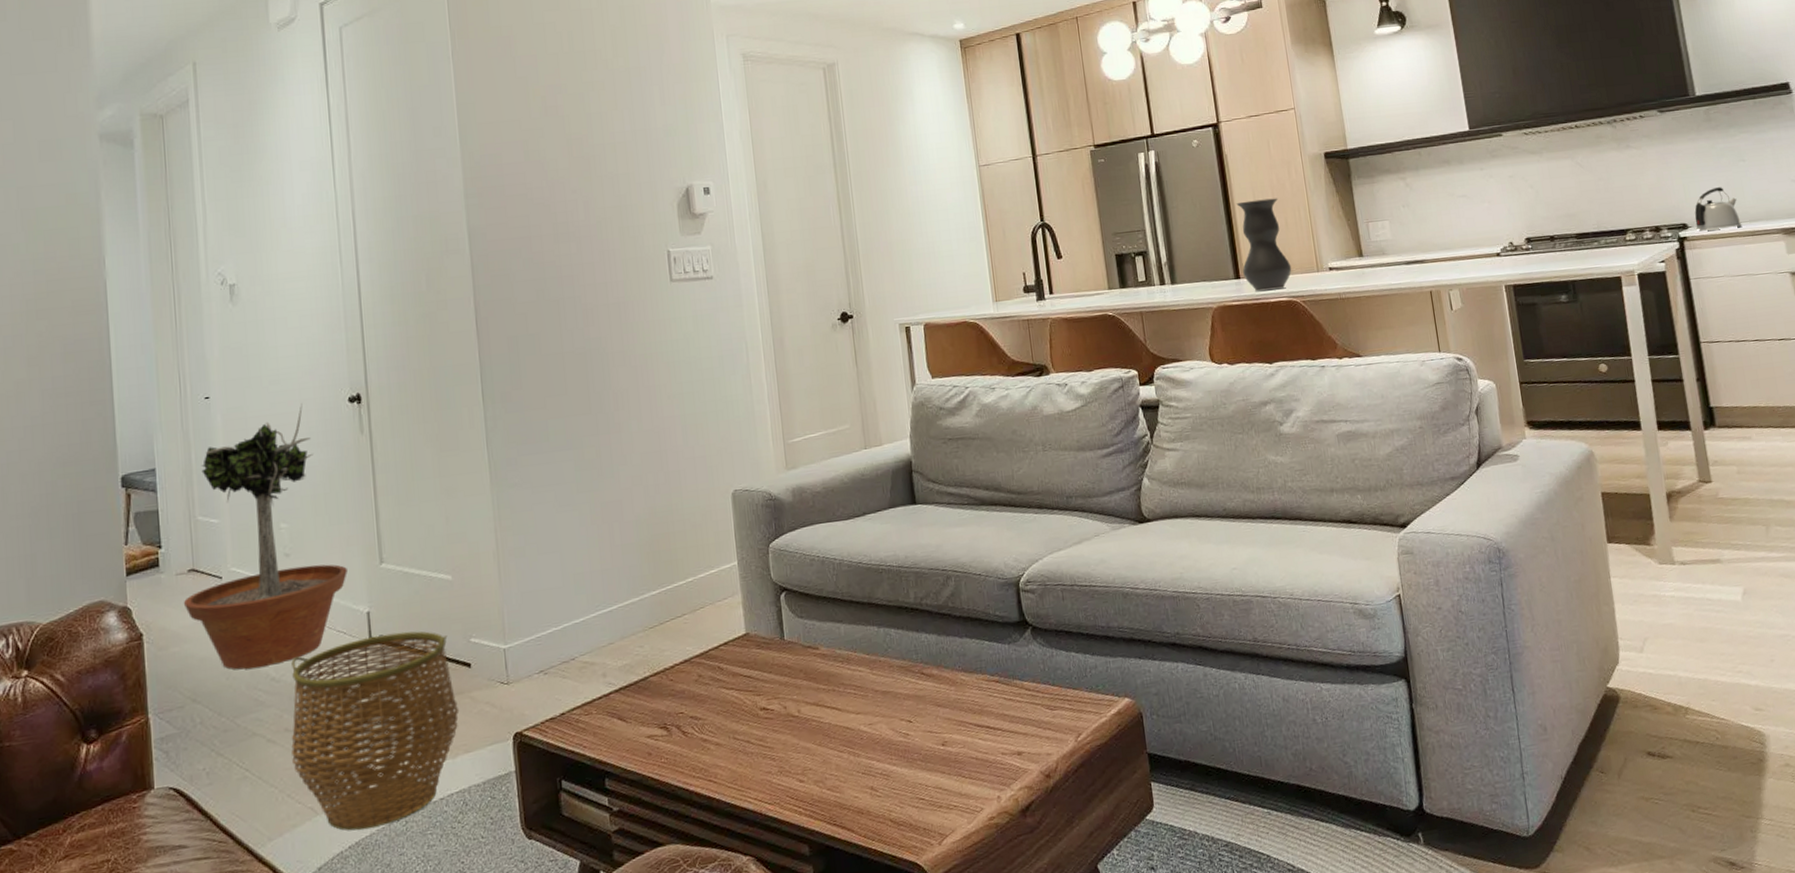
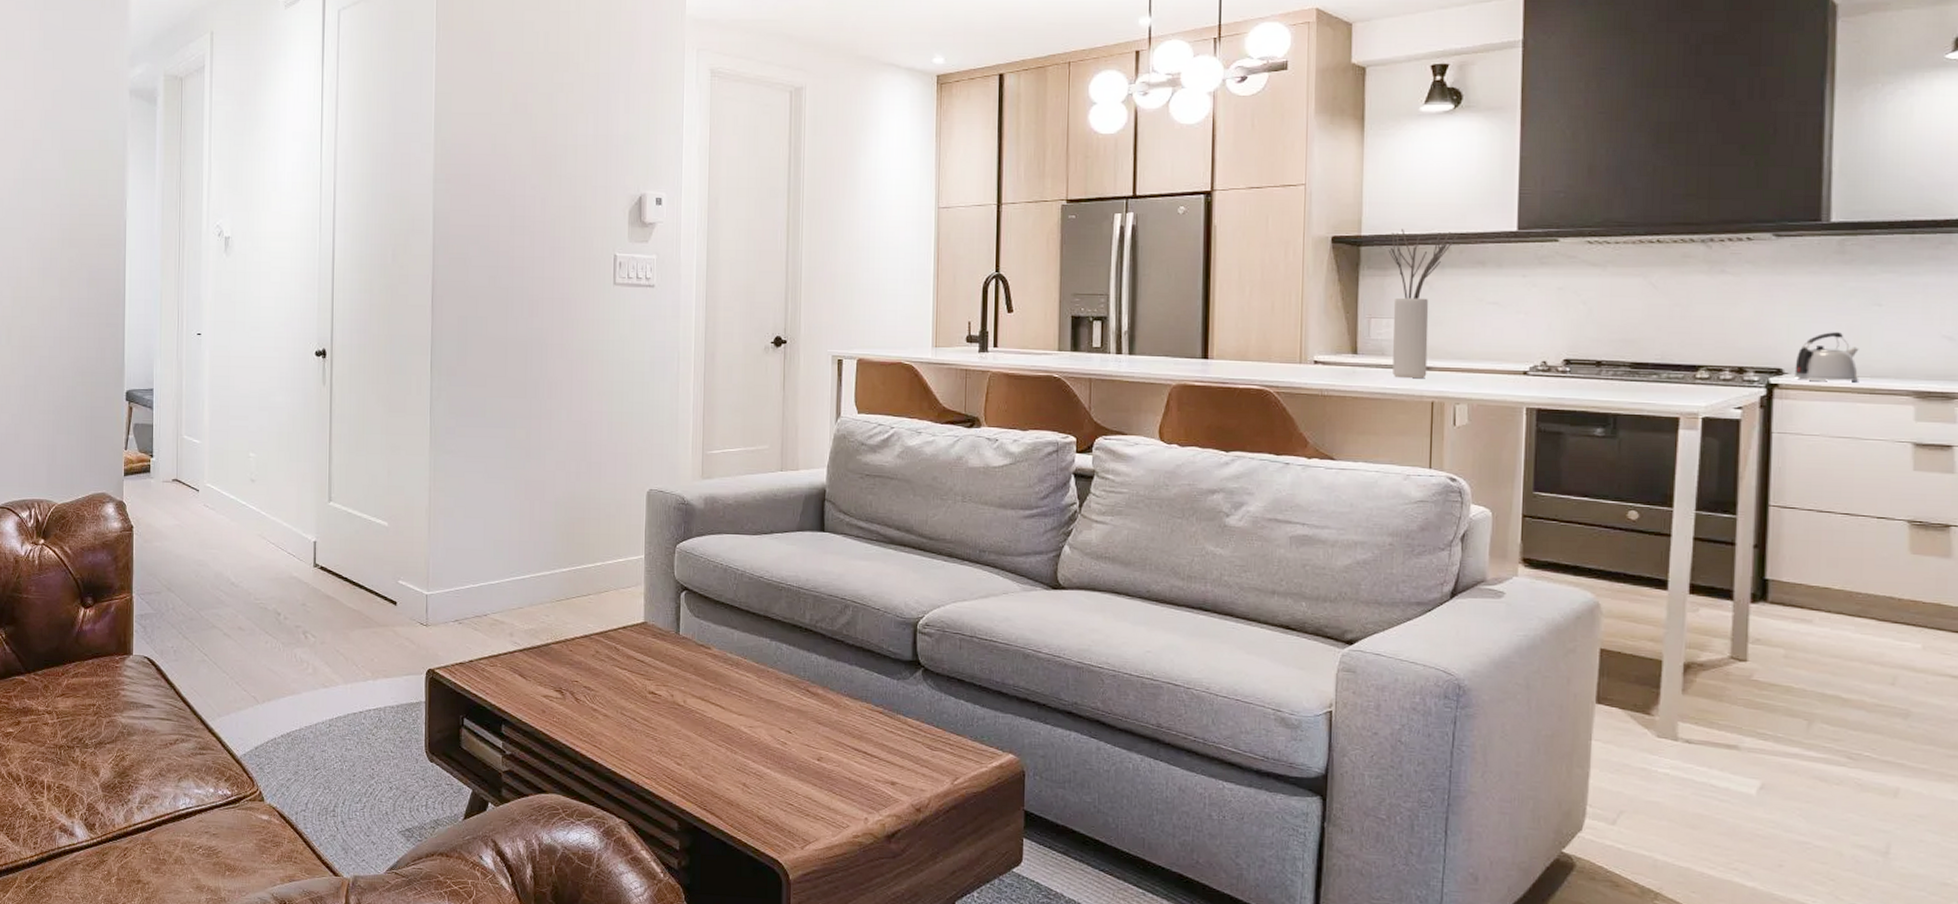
potted tree: present [183,403,347,670] -> none [166,350,301,572]
basket: present [291,631,460,831] -> none [242,563,383,724]
vase: present [1236,198,1292,292] -> none [1212,278,1270,376]
vase: none [1371,137,1425,274] -> present [1388,228,1459,379]

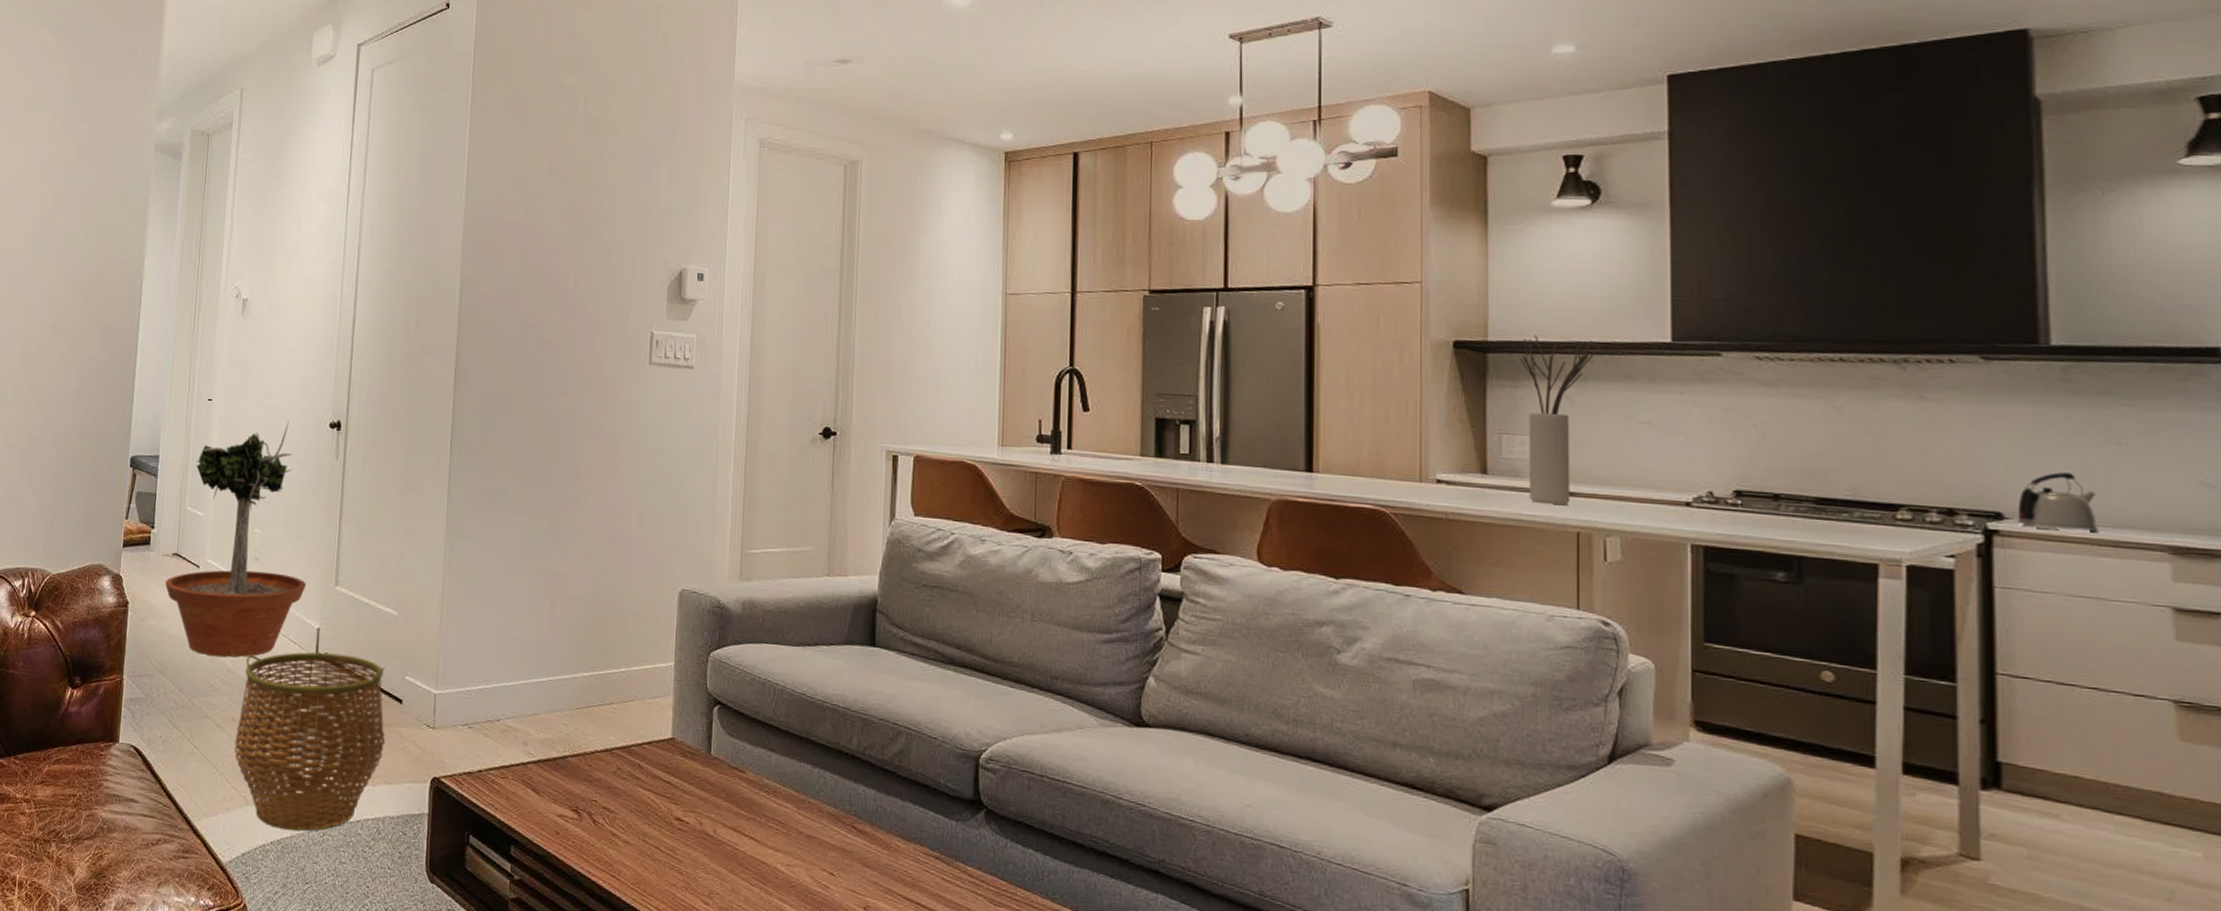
potted tree: none [166,350,301,572] -> present [164,420,306,657]
basket: none [242,563,383,724] -> present [234,652,386,831]

